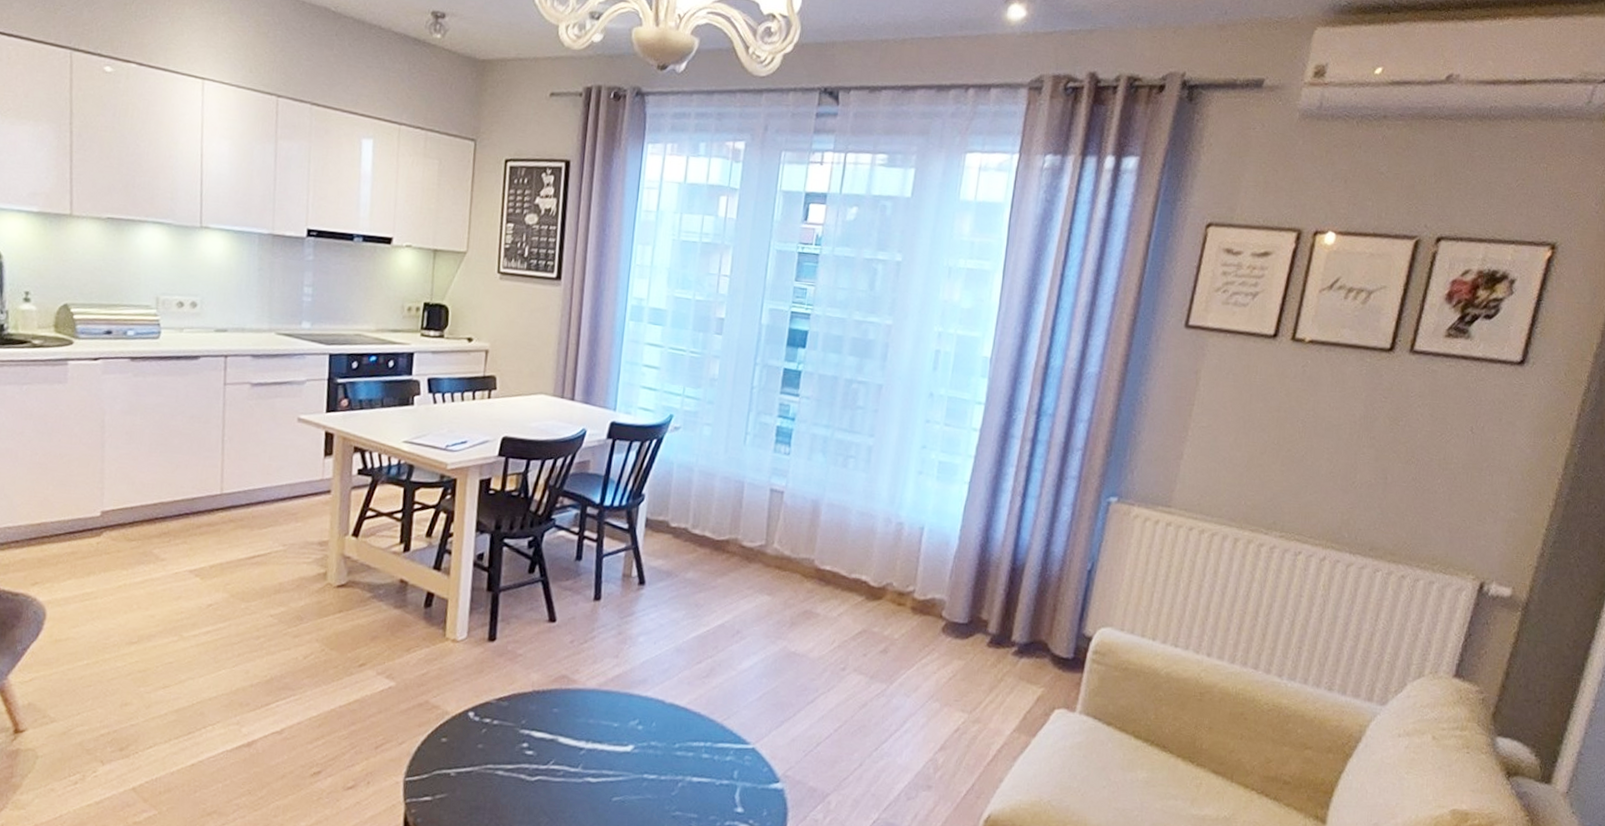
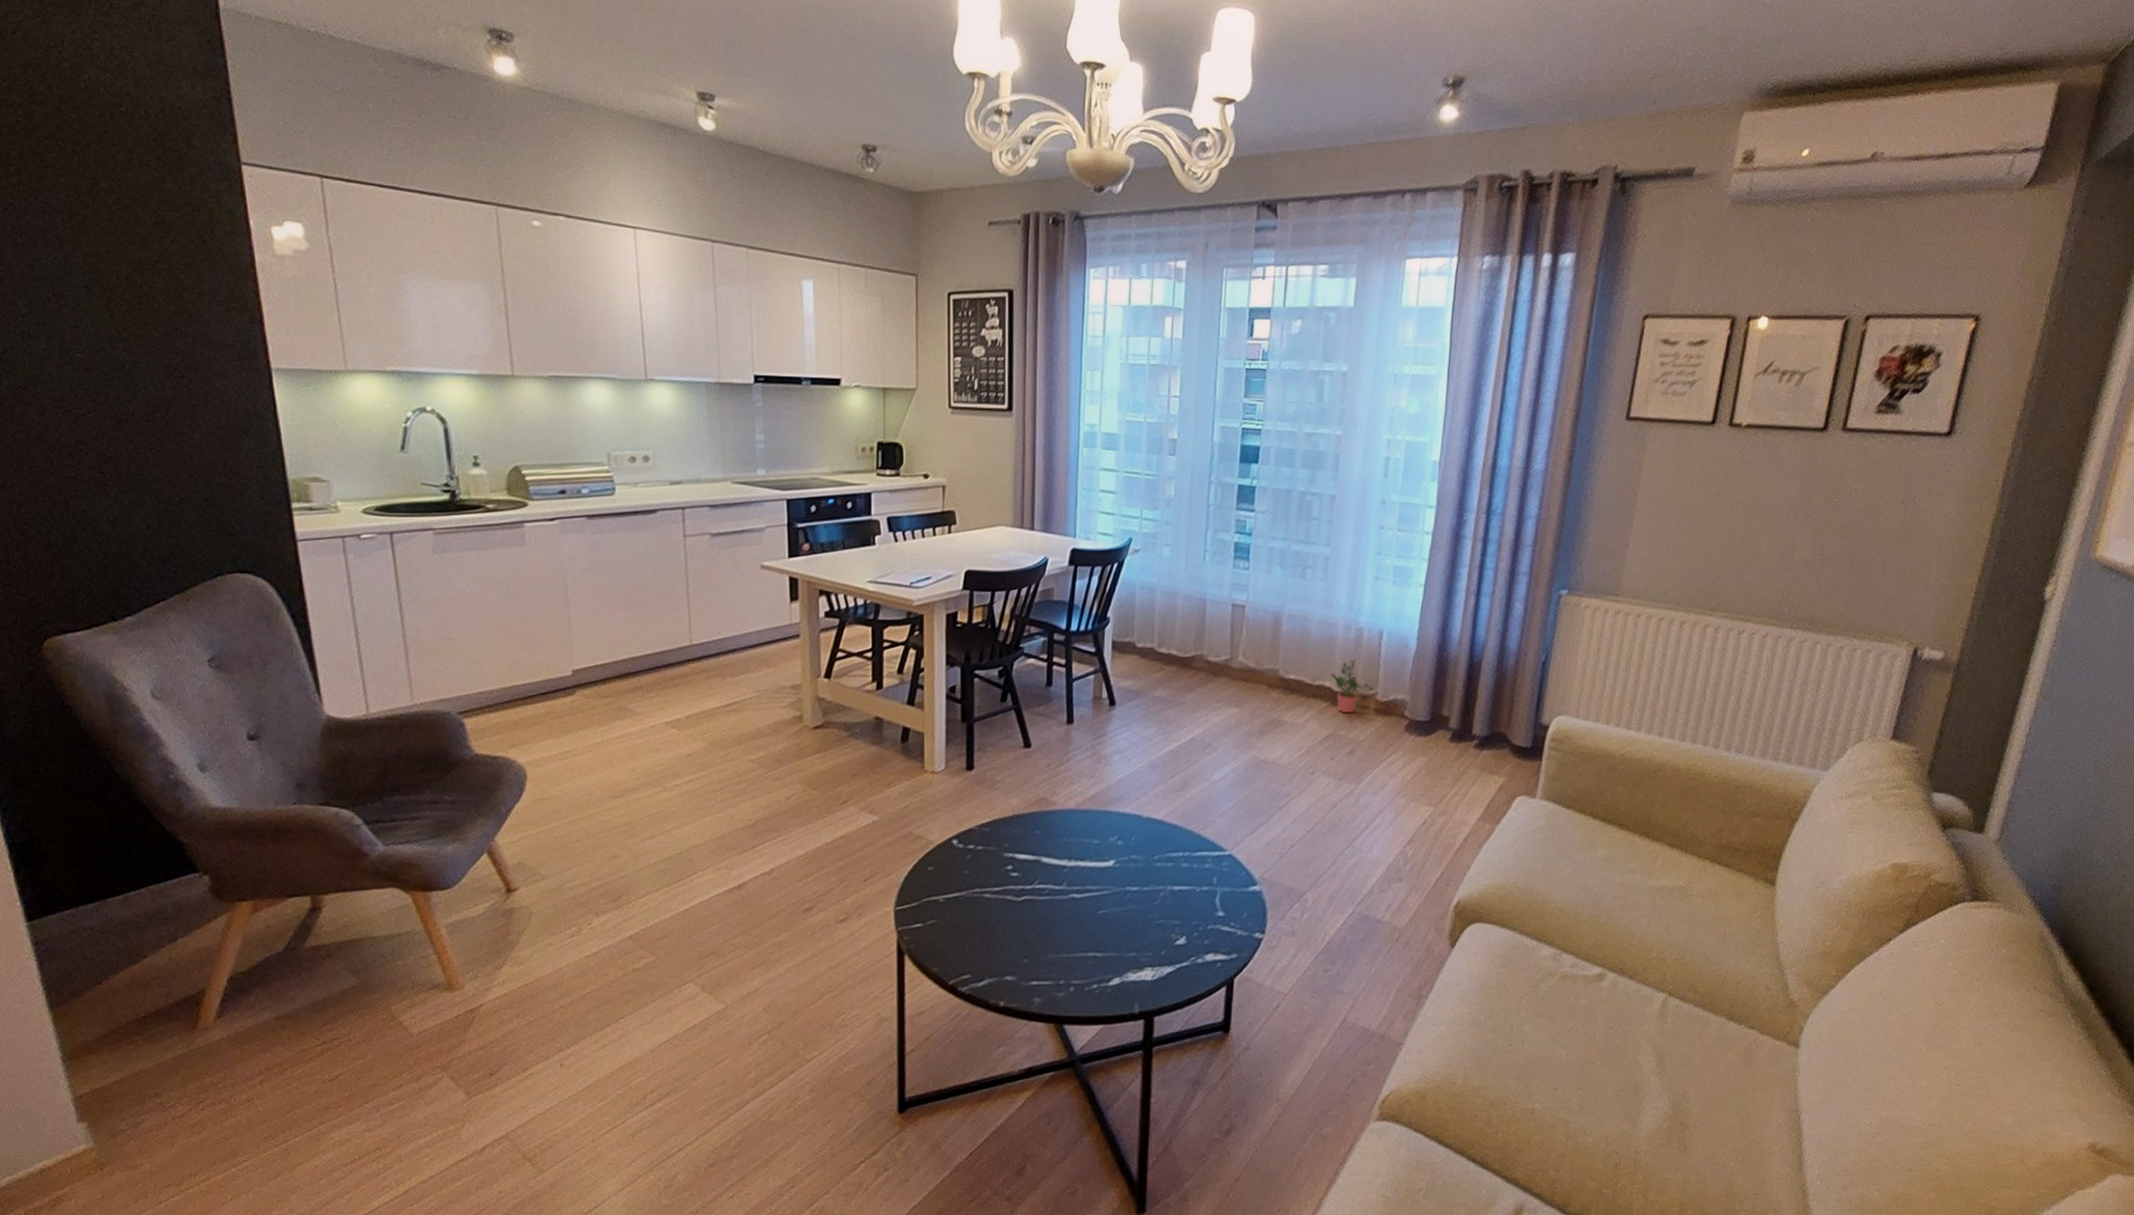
potted plant: none [868,554,914,610] -> present [1331,660,1376,714]

